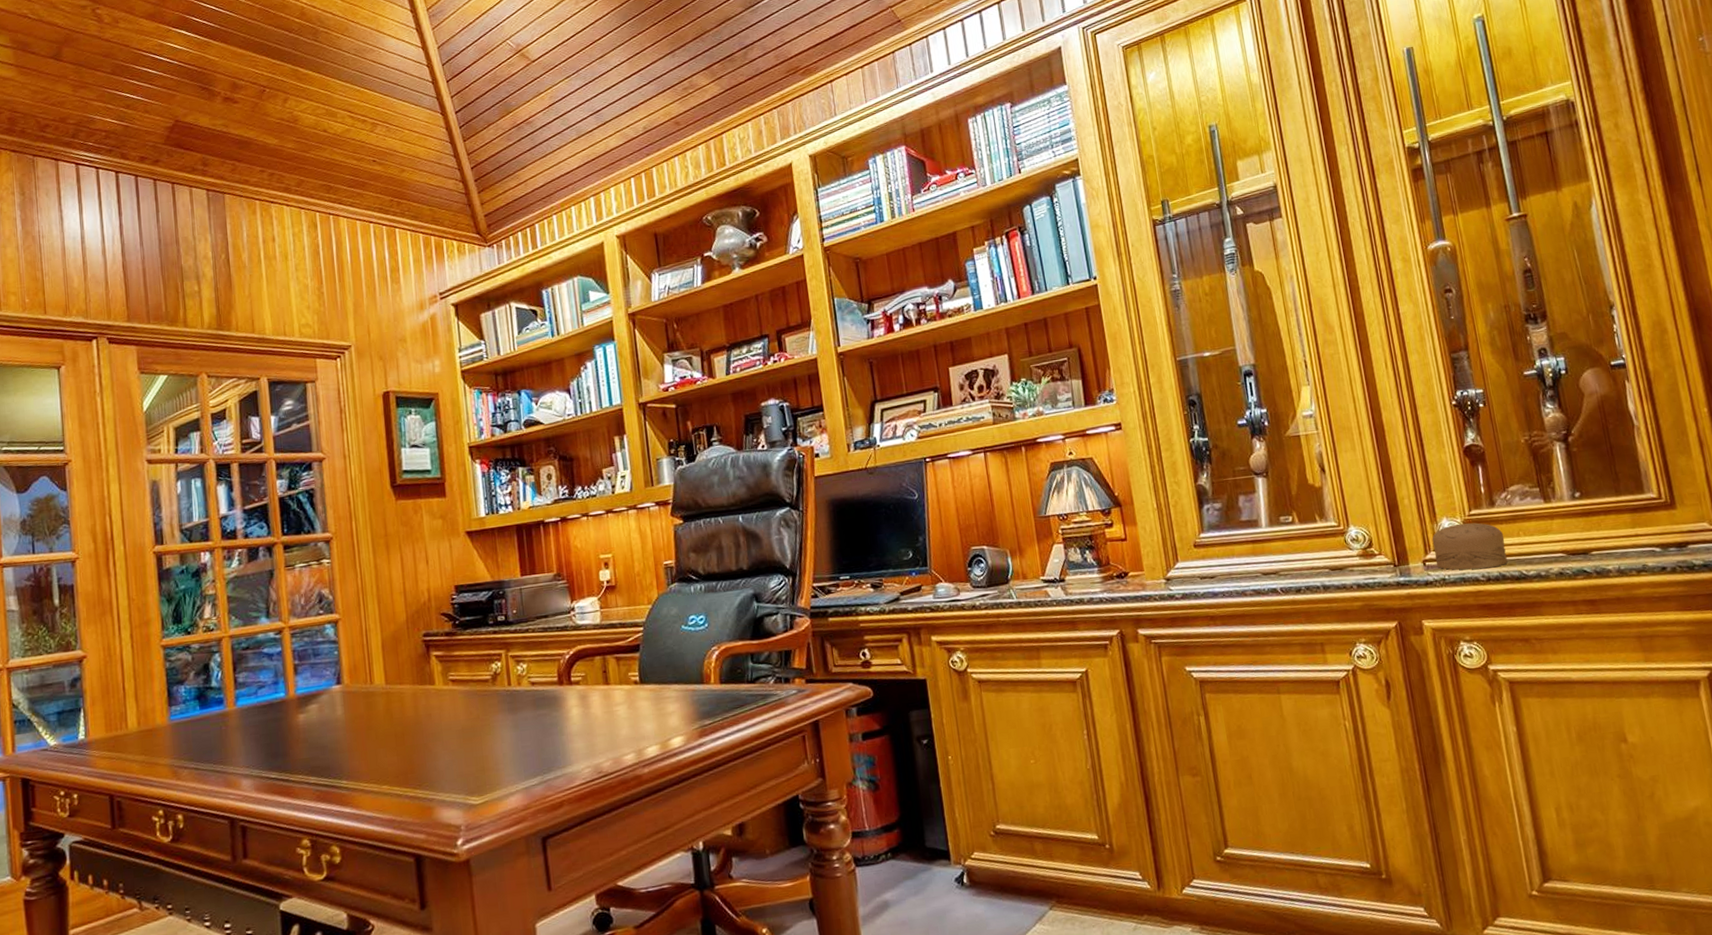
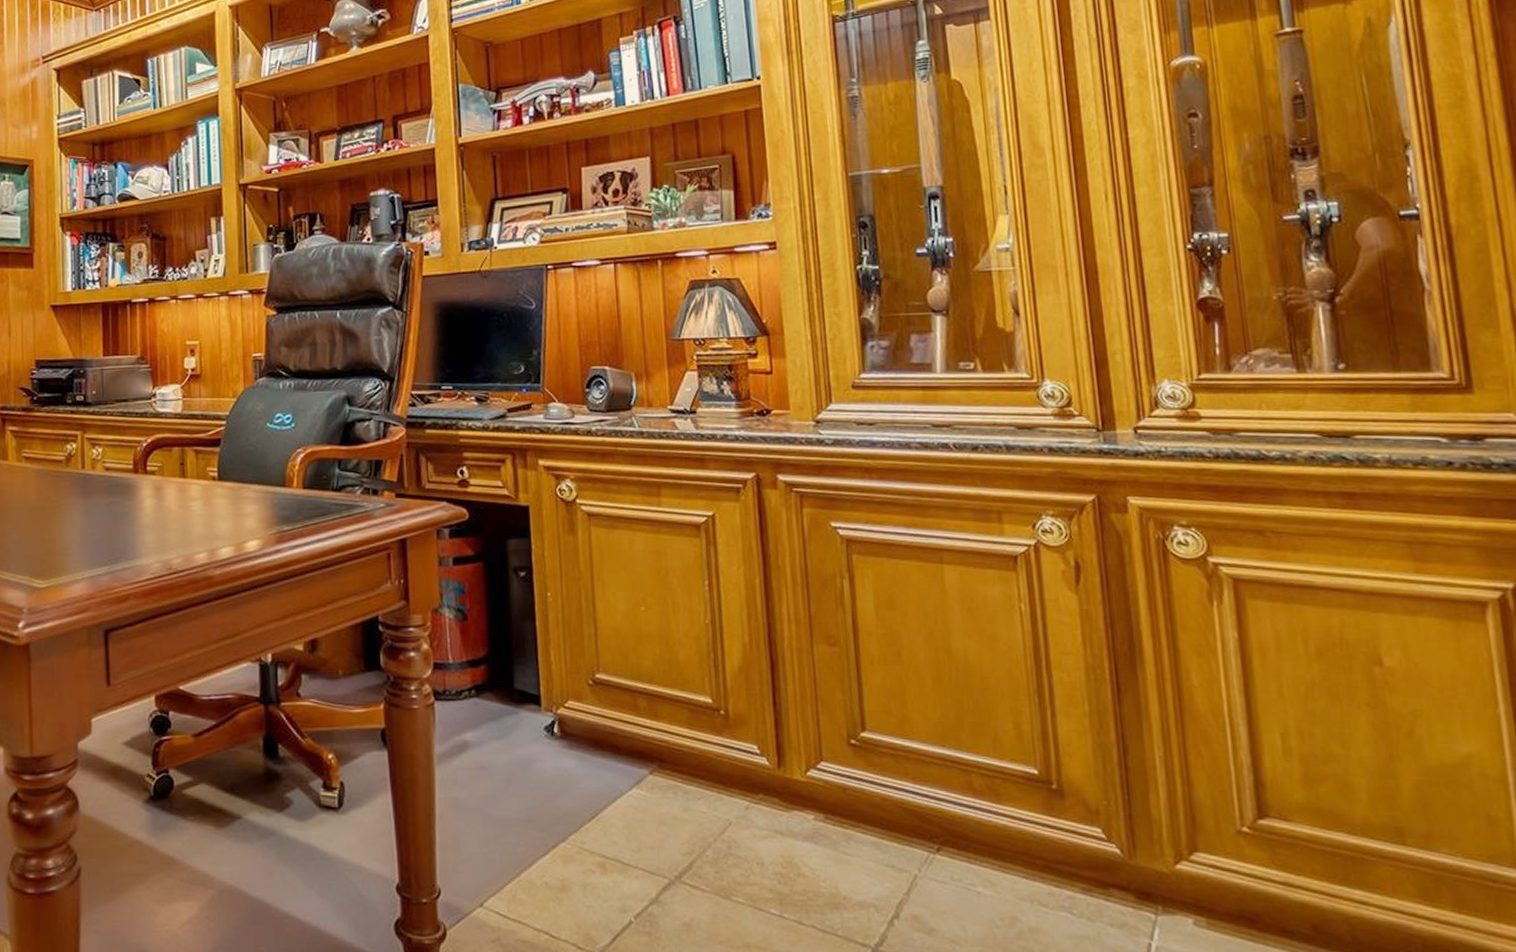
decorative box: present [1432,522,1508,570] -> none [1147,388,1243,444]

